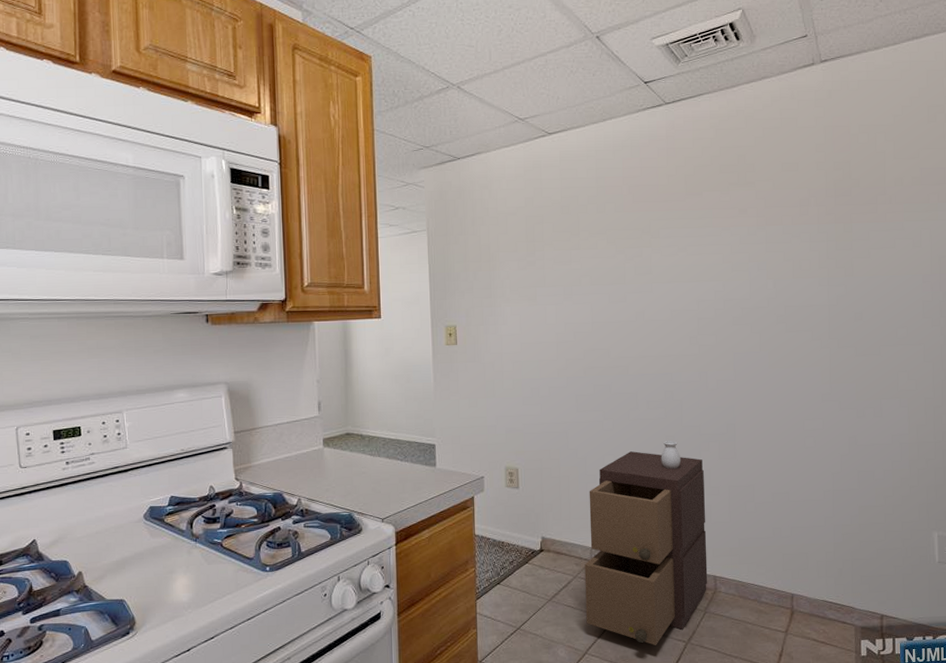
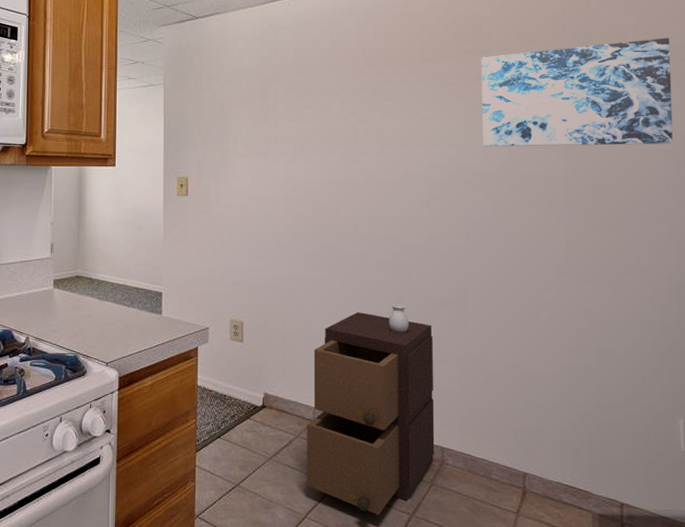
wall art: none [746,162,929,279] -> present [481,38,673,147]

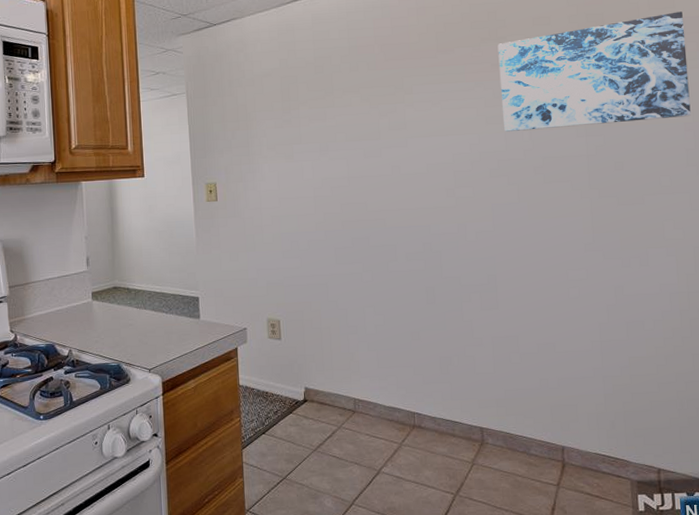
storage cabinet: present [307,304,435,515] -> none [348,292,475,497]

